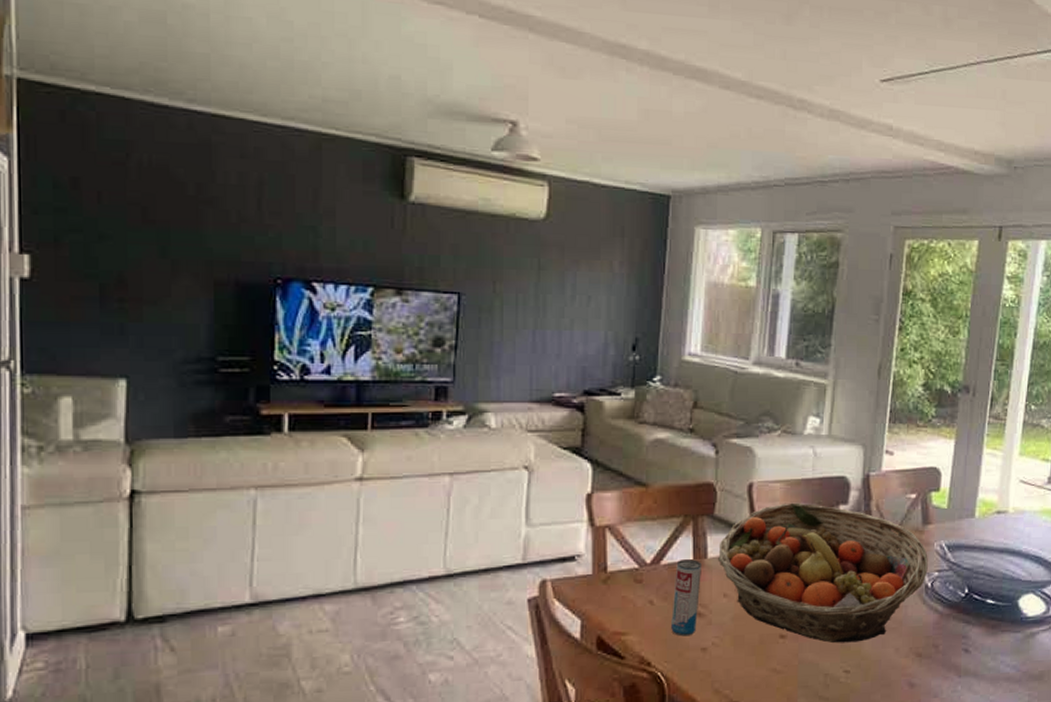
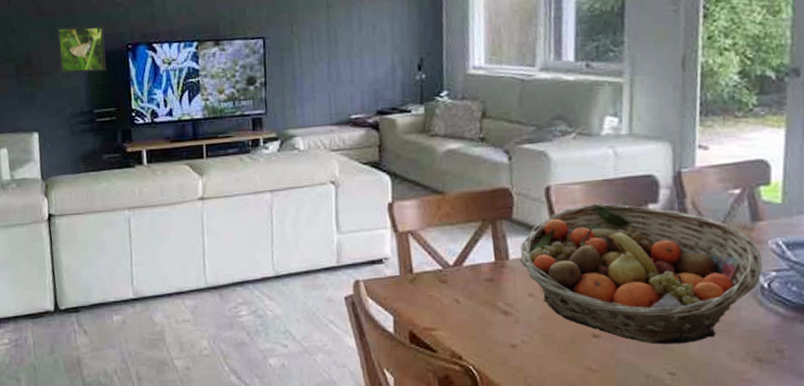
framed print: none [171,243,243,309] -> present [57,26,106,74]
beverage can: present [671,559,701,637] -> none [478,261,505,333]

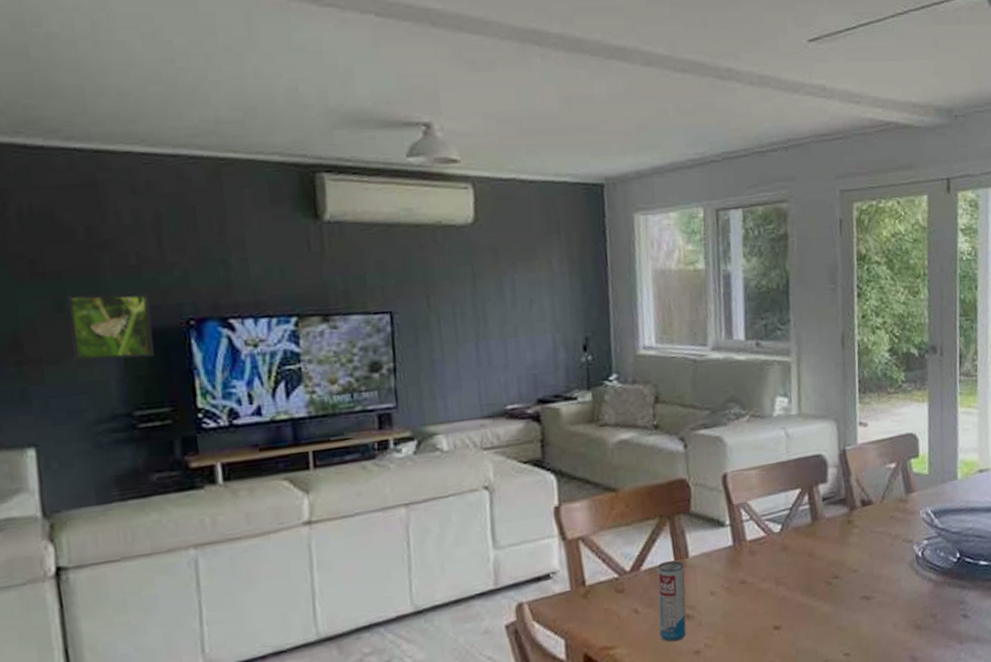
beverage can: none [478,261,505,333] -> present [657,560,687,642]
fruit basket: present [519,203,762,345] -> none [699,486,917,628]

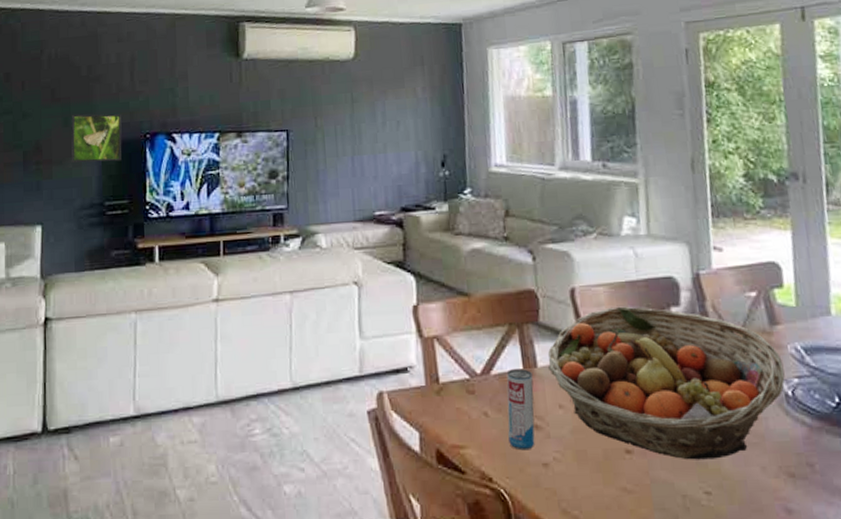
fruit basket: none [699,486,917,628] -> present [547,306,785,460]

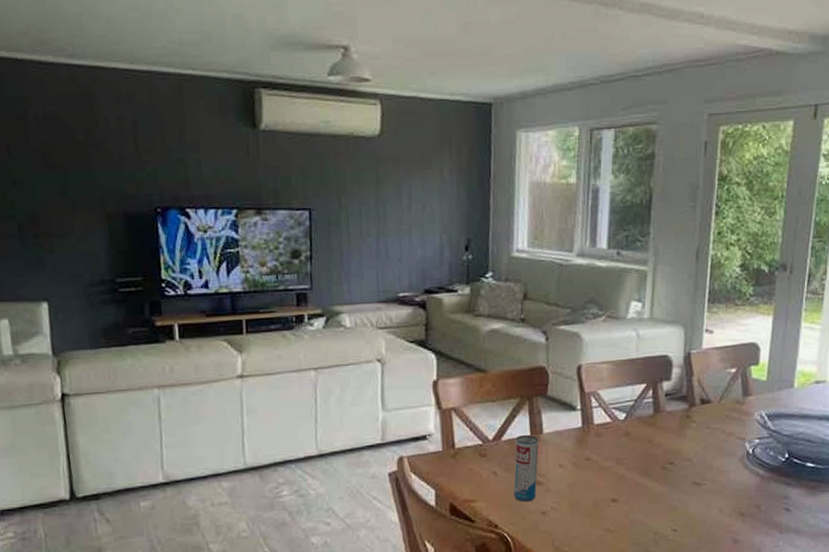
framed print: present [71,114,122,163] -> none [70,183,131,237]
fruit basket: present [547,306,785,460] -> none [552,381,749,506]

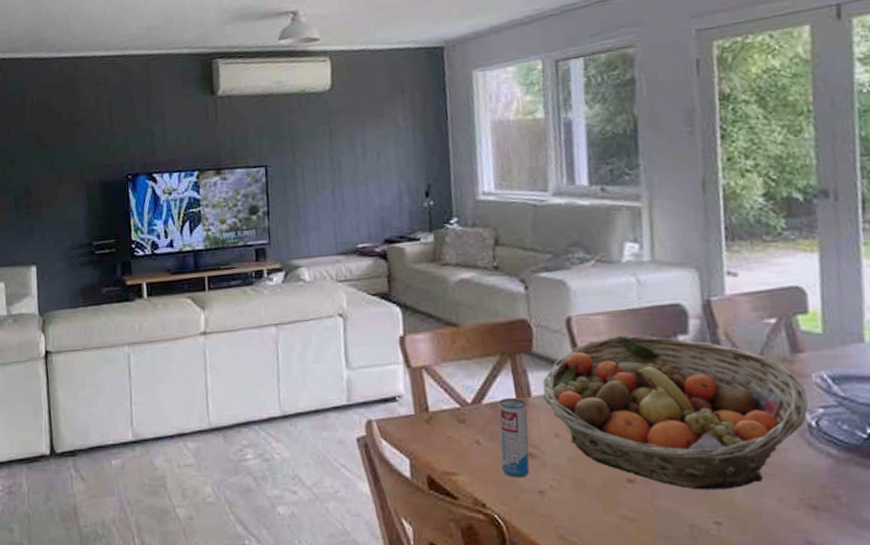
fruit basket: none [552,381,749,506] -> present [542,335,808,490]

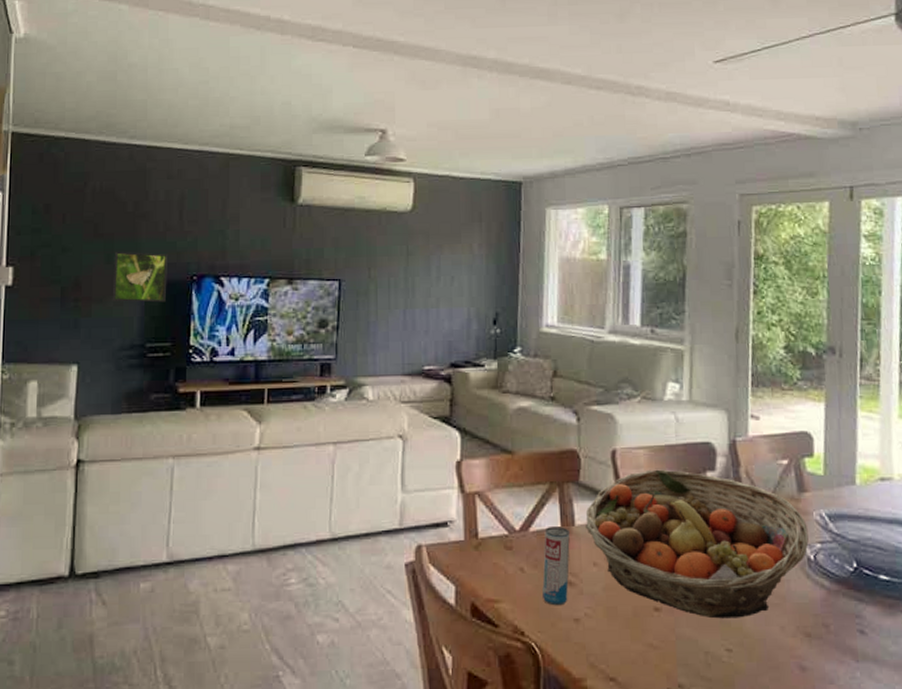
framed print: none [57,156,106,205] -> present [113,251,168,303]

